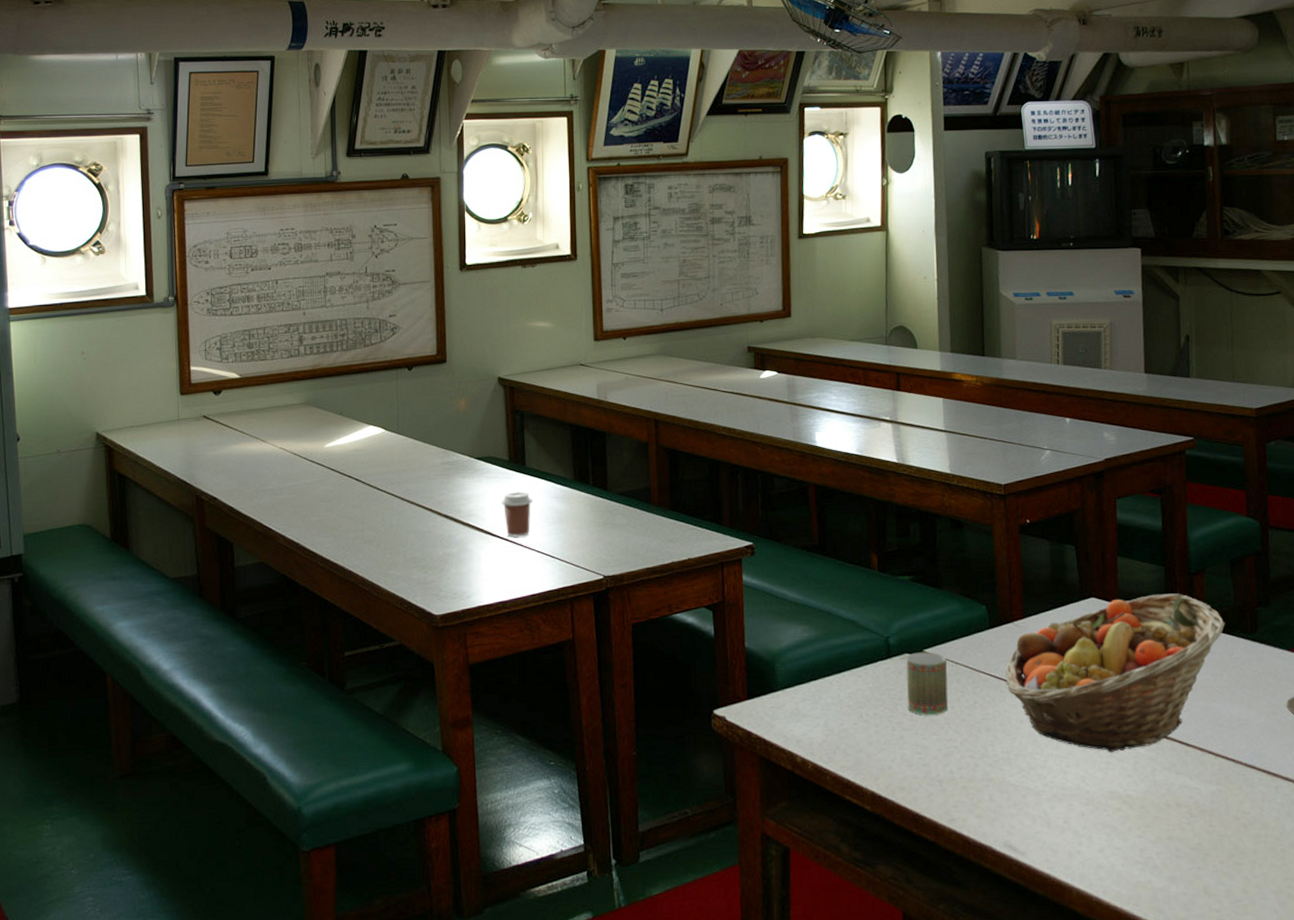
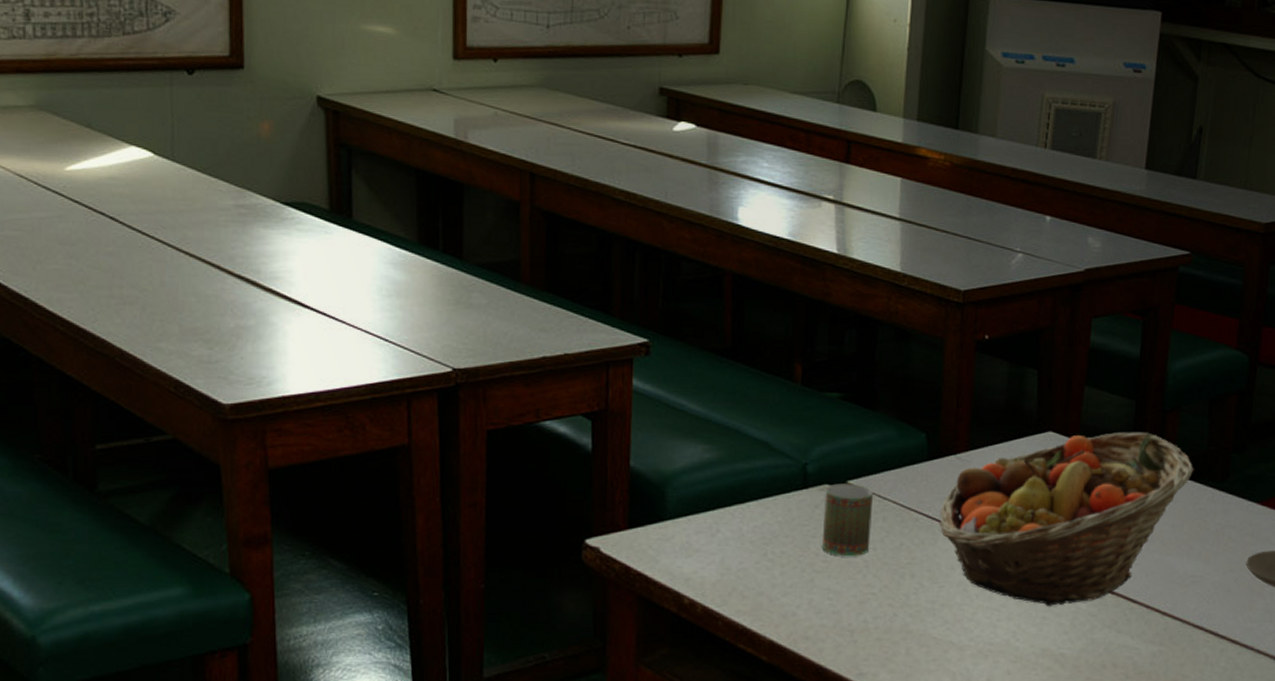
coffee cup: present [501,492,533,537] -> none [317,252,361,311]

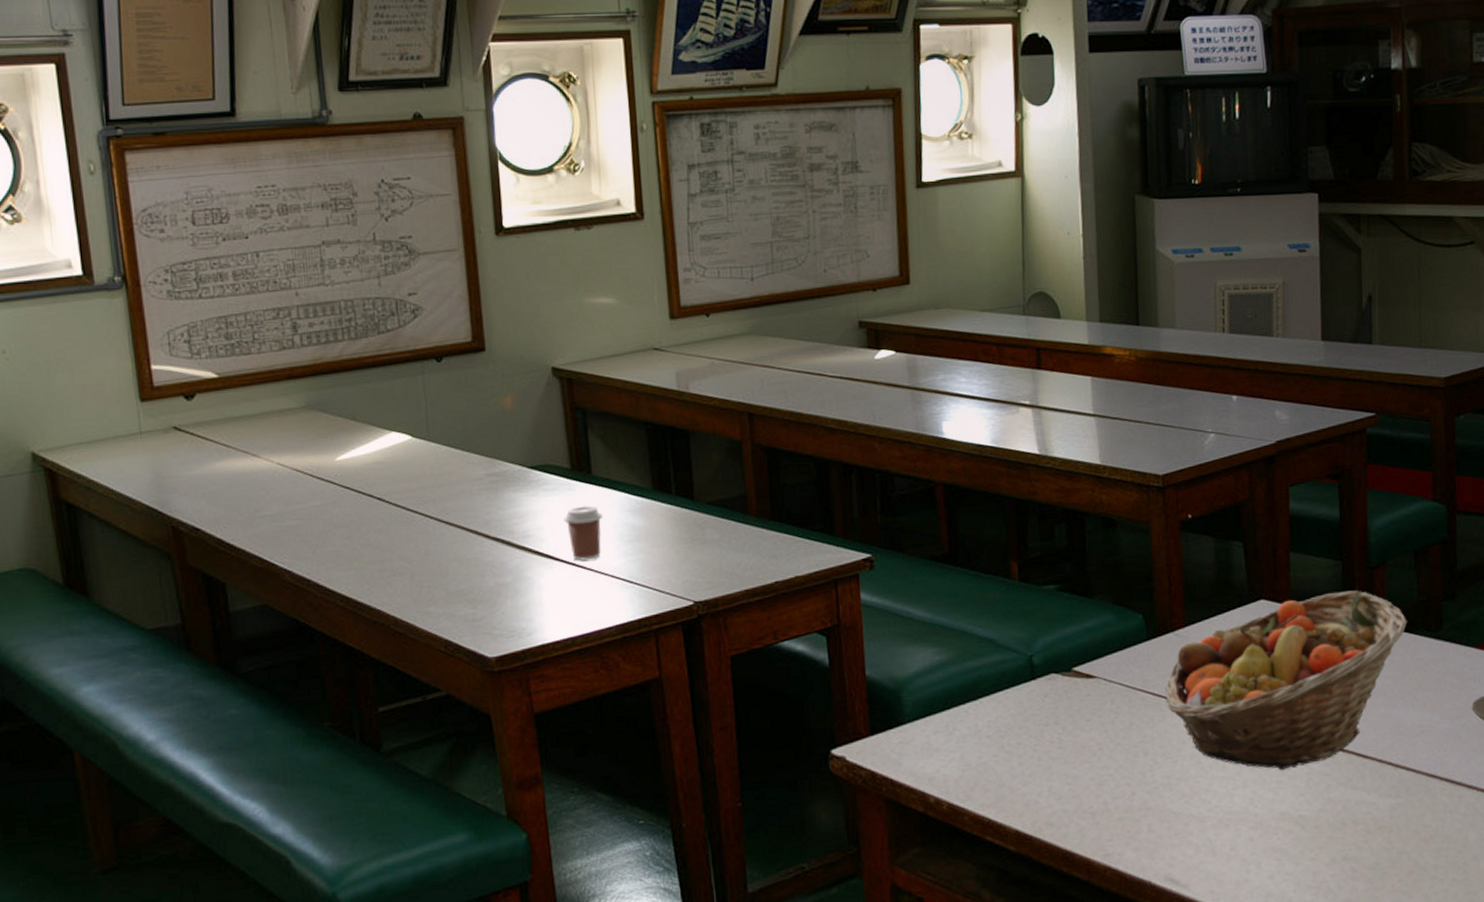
coffee cup: none [317,252,361,311] -> present [564,505,603,561]
mug: present [823,483,873,557] -> none [1052,670,1102,742]

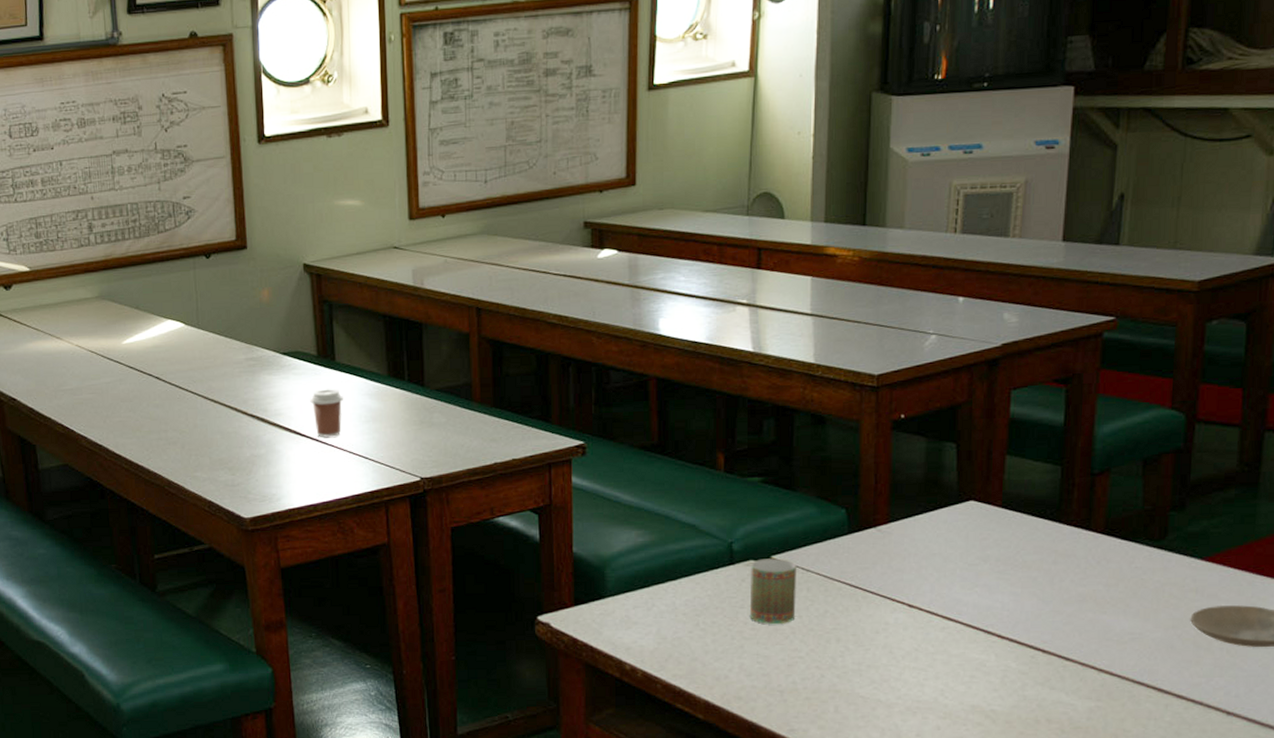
mug: none [1052,670,1102,742] -> present [750,558,796,625]
fruit basket: present [1165,590,1408,770] -> none [862,496,1128,665]

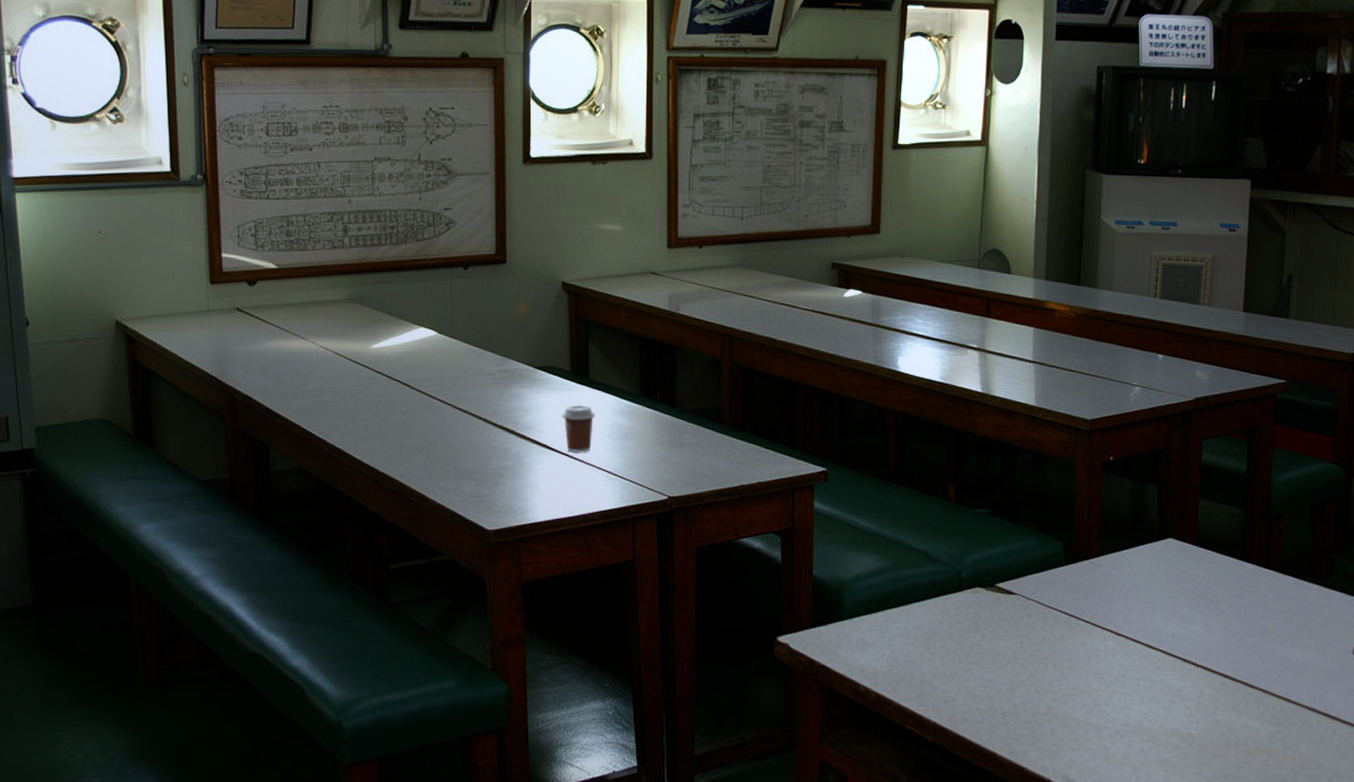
mug: present [750,558,796,625] -> none [976,586,1018,650]

